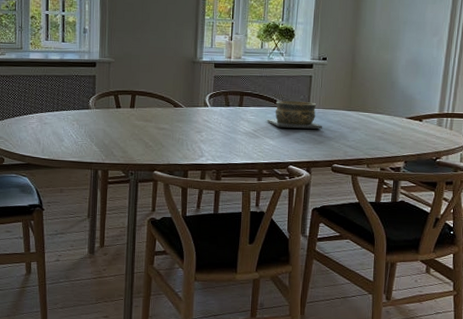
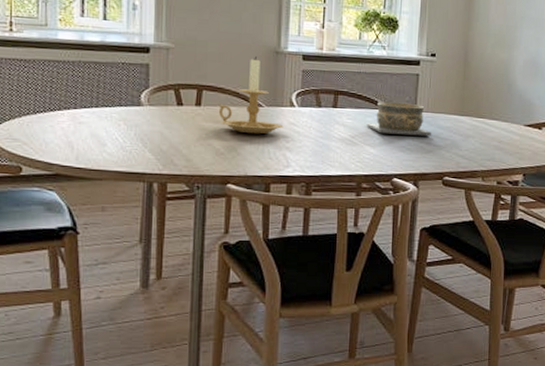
candle holder: none [148,66,199,130] -> present [218,56,284,135]

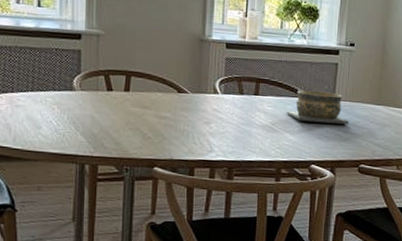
candle holder: present [218,56,284,135] -> none [146,44,207,120]

